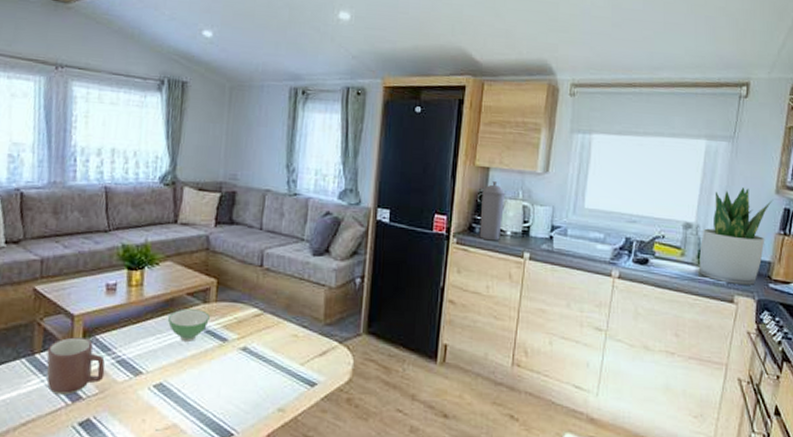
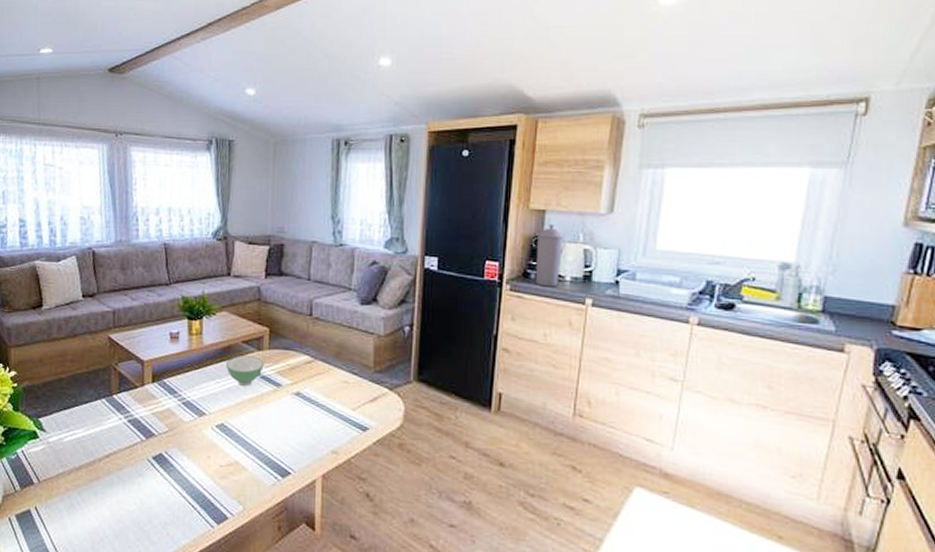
mug: present [46,337,105,395] -> none [122,380,173,432]
planter: present [699,188,773,285] -> none [800,221,900,332]

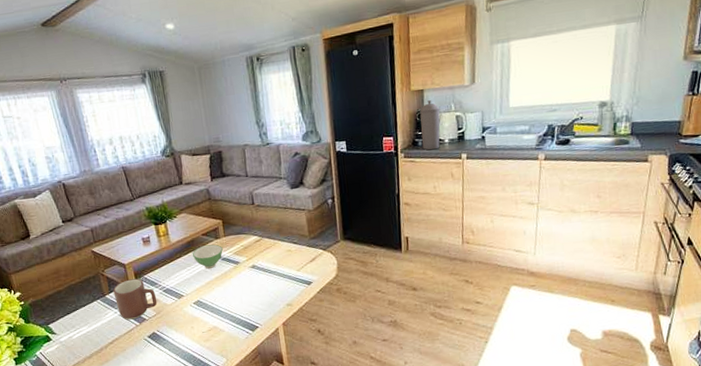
mug: none [122,380,173,432] -> present [113,278,158,320]

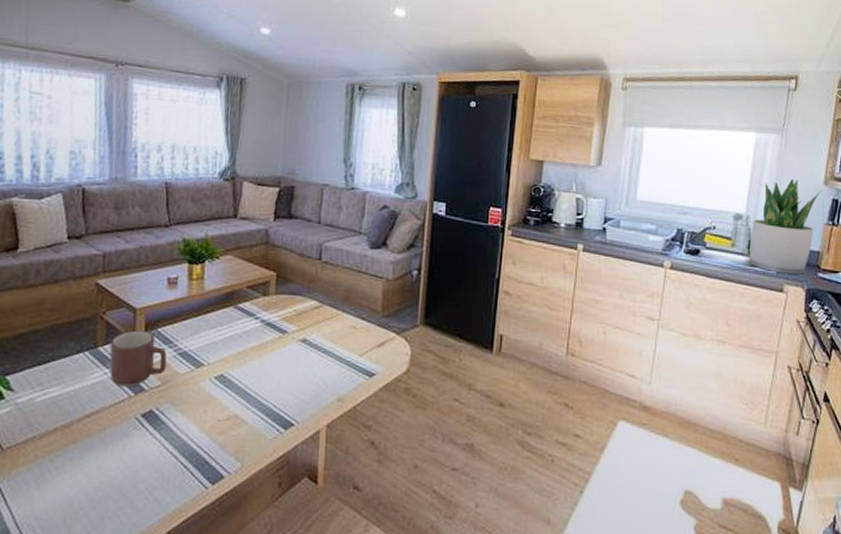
bowl: present [192,244,223,269] -> none [228,301,269,334]
canister: present [420,100,440,151] -> none [534,174,560,233]
planter: none [615,60,682,146] -> present [749,179,822,275]

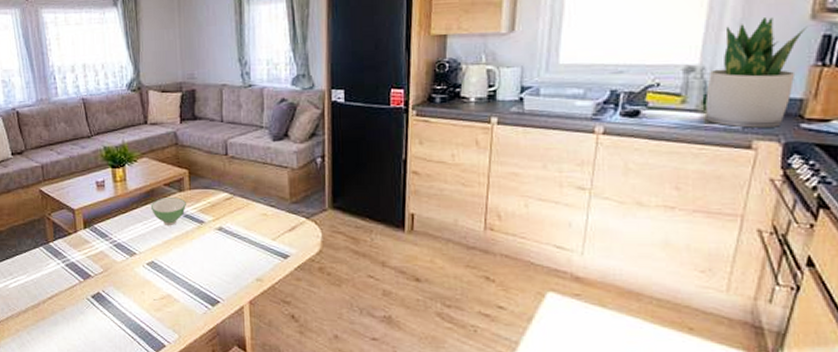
mug: present [109,330,167,387] -> none [58,227,106,274]
bowl: none [228,301,269,334] -> present [150,198,186,225]

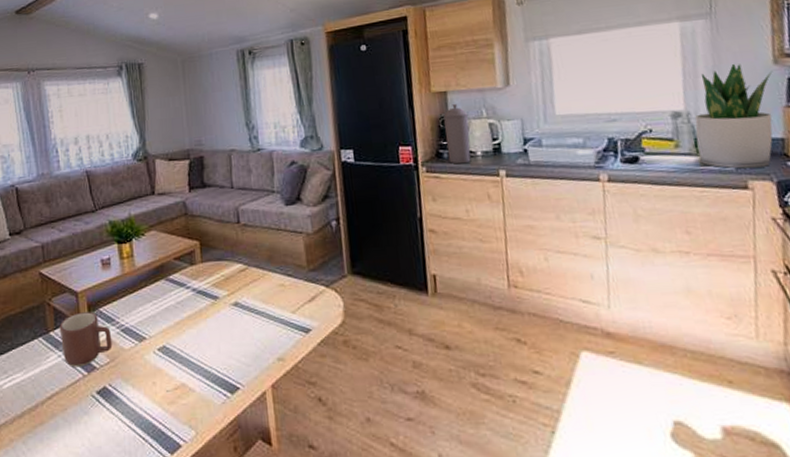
mug: none [58,227,106,274] -> present [59,312,113,367]
bowl: present [150,198,186,225] -> none [160,272,199,304]
canister: none [440,48,467,110] -> present [443,104,471,165]

